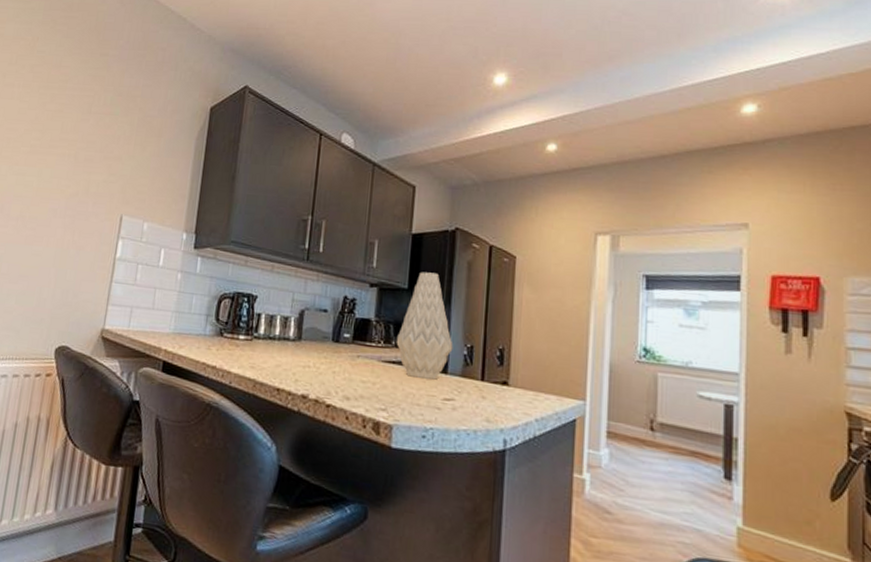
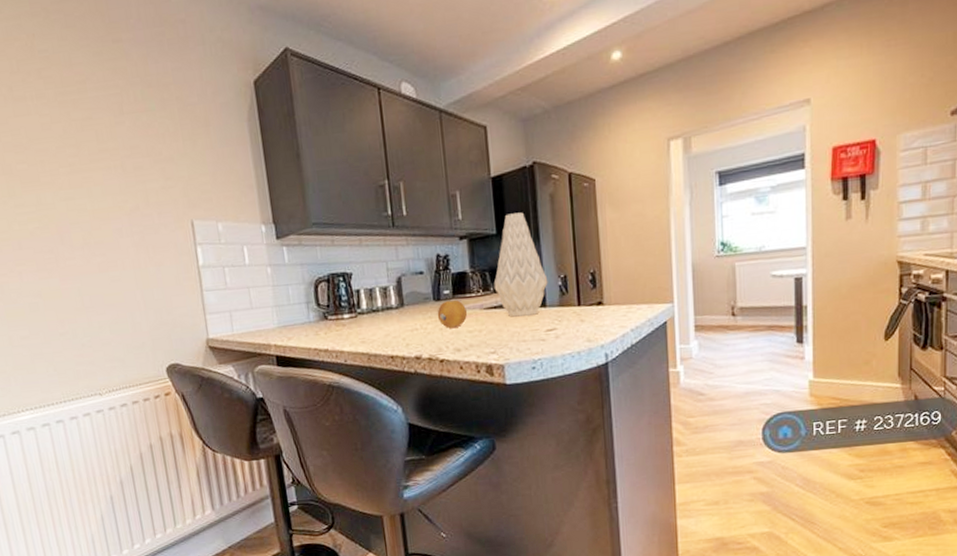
fruit: none [332,345,365,374] -> present [437,300,468,328]

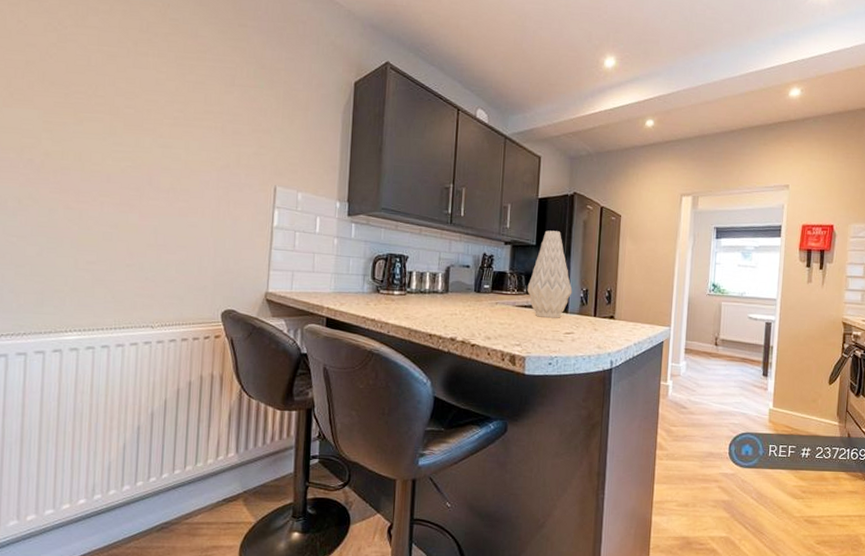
fruit: present [437,300,468,328] -> none [475,294,502,318]

